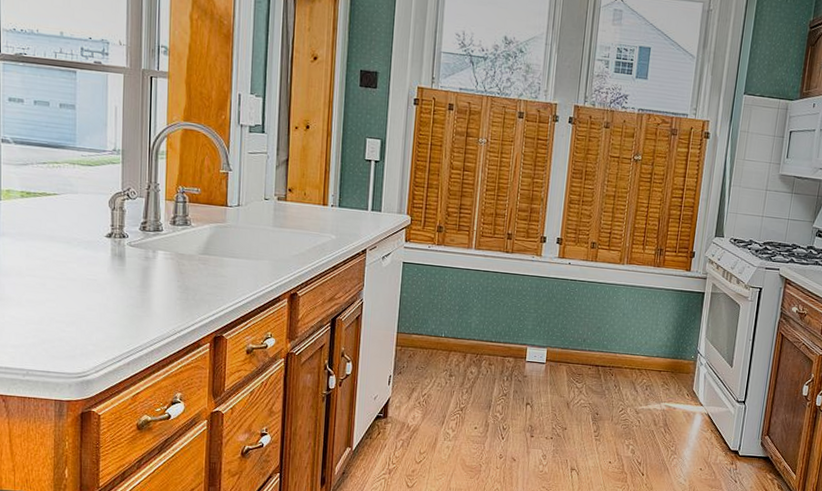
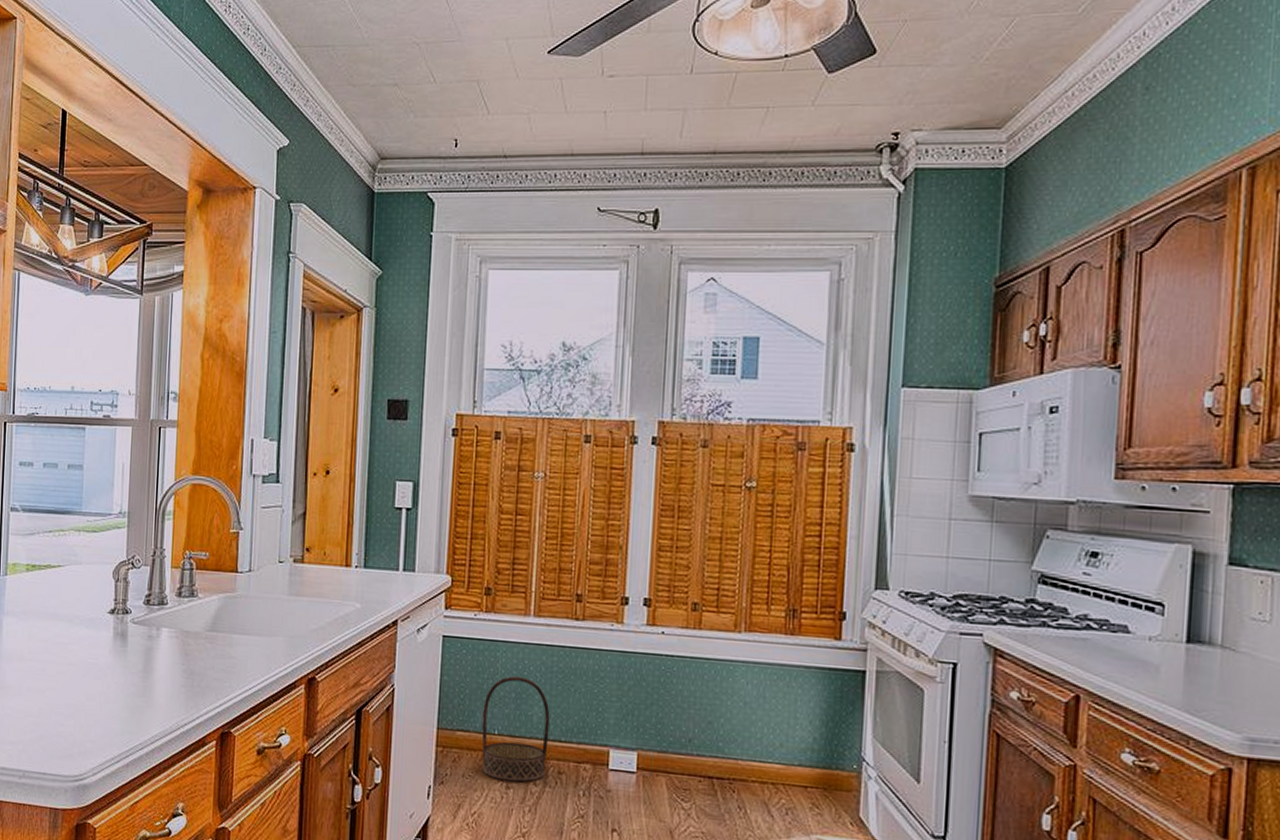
basket: none [432,293,485,372] -> present [481,676,550,783]

